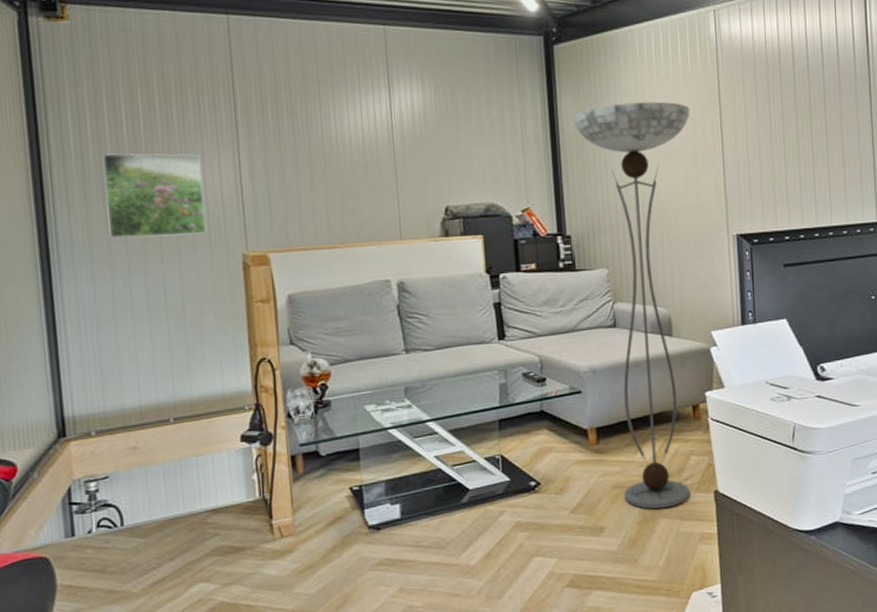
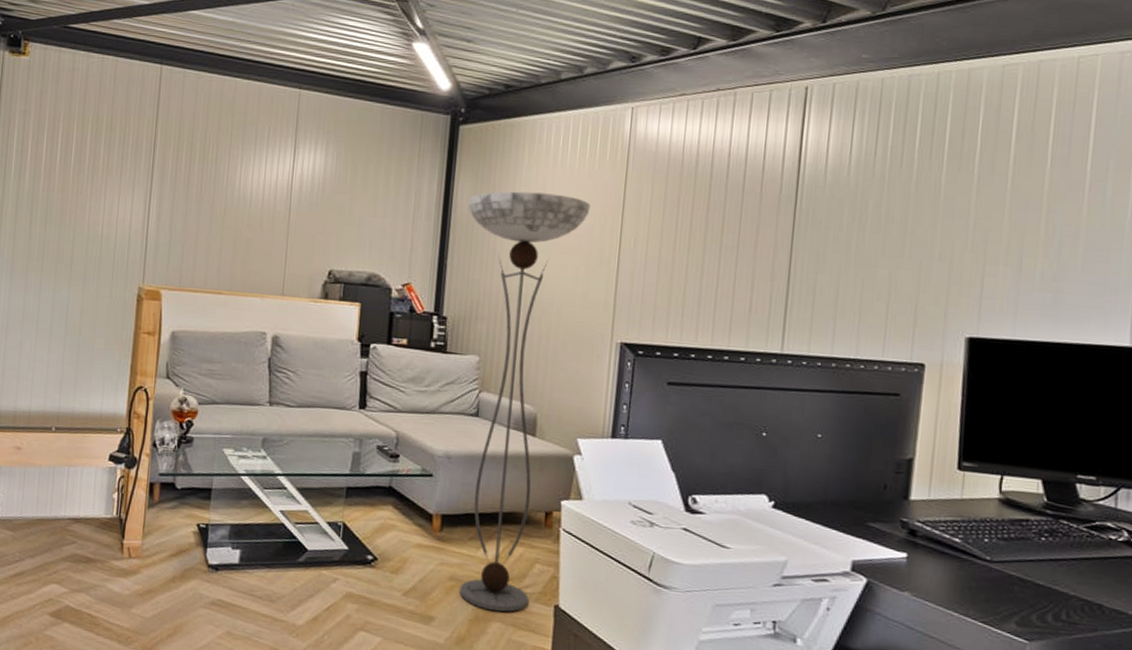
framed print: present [101,153,207,239] -> none [30,179,117,263]

